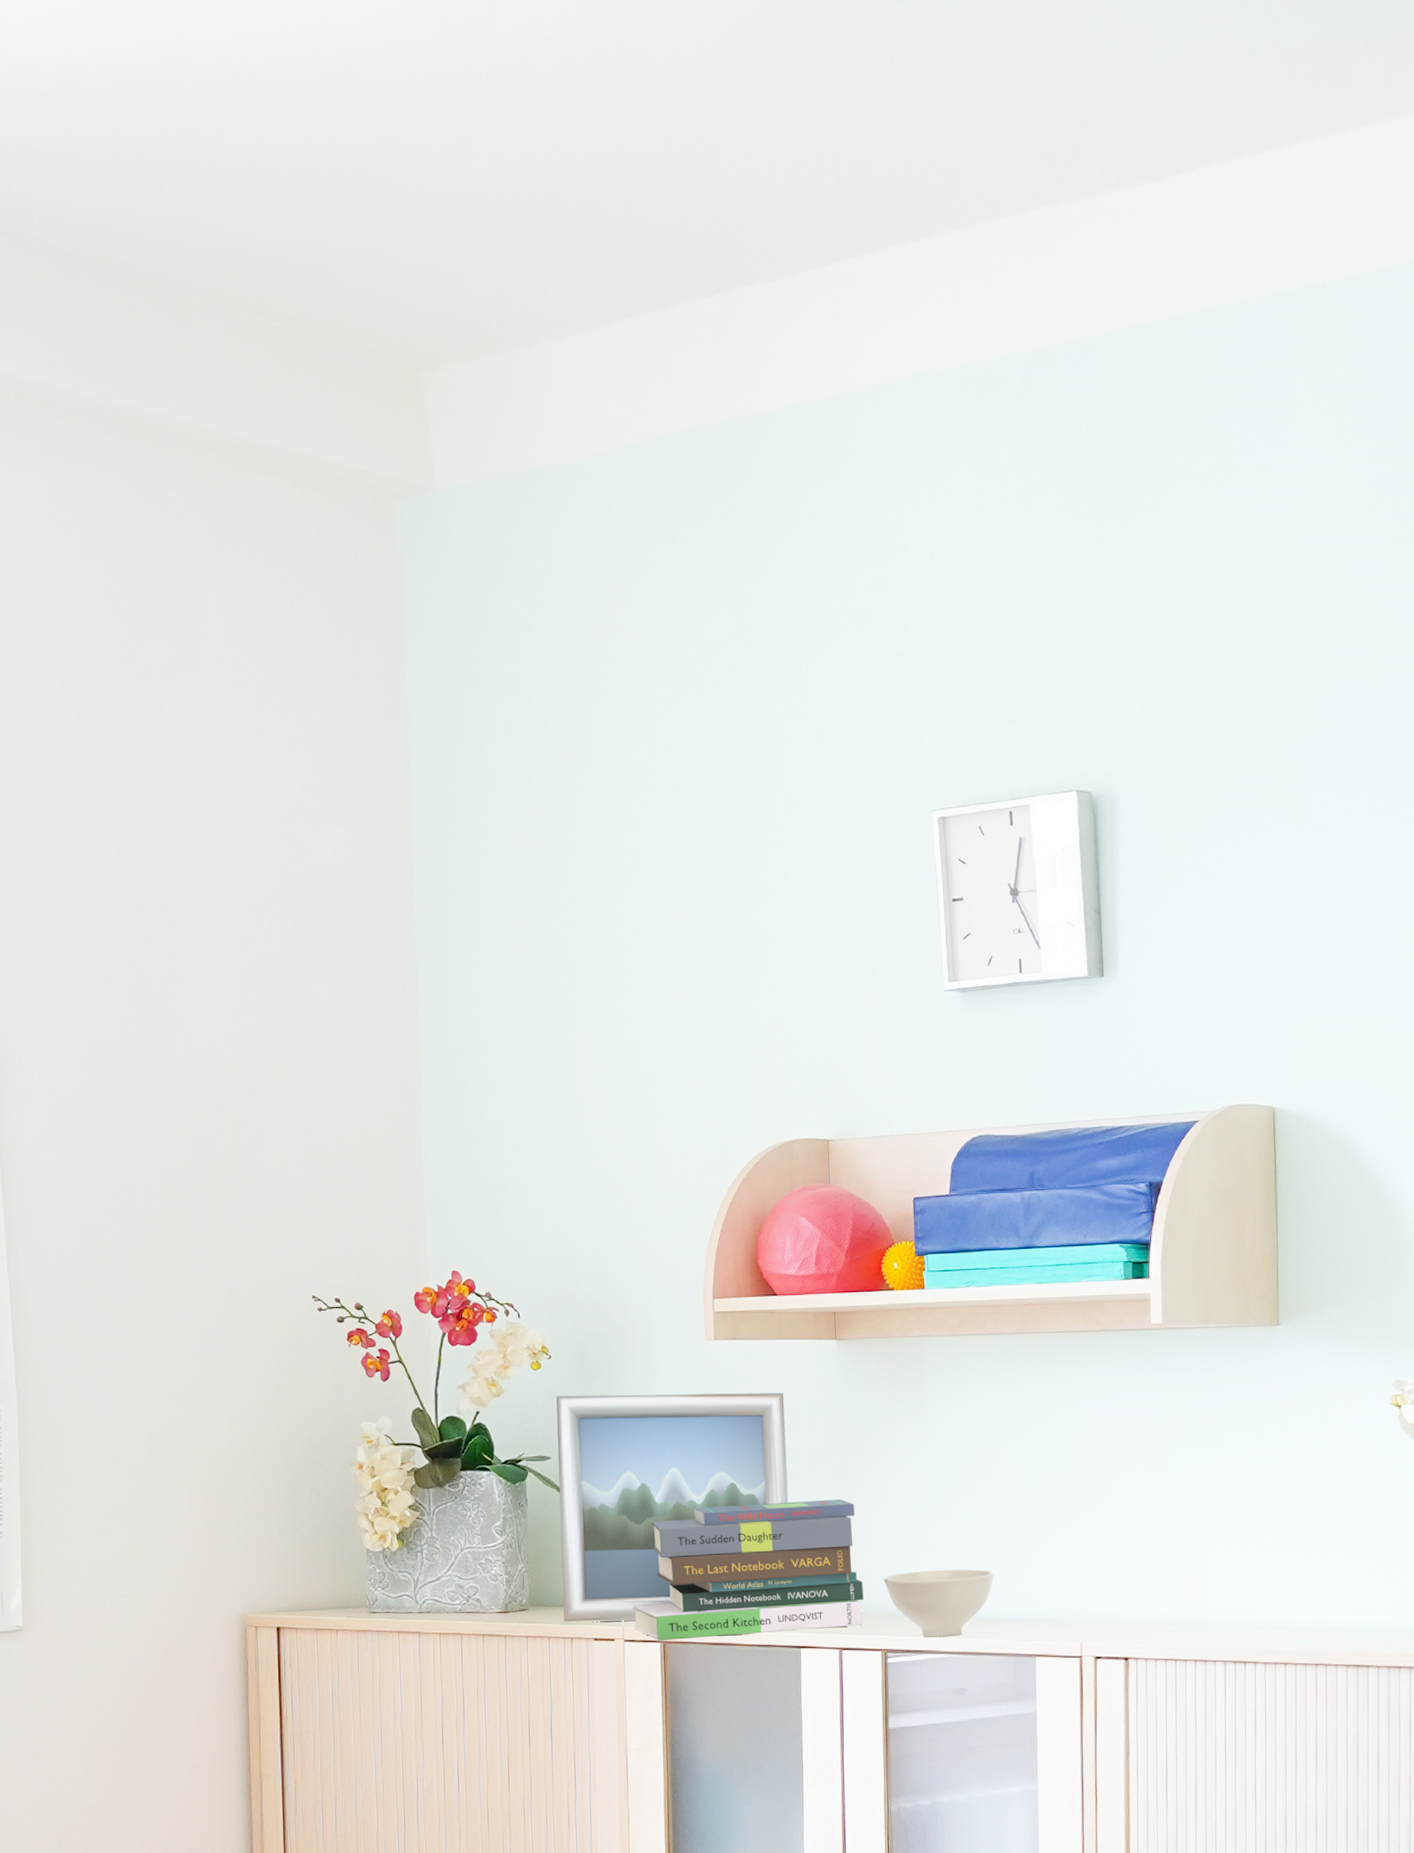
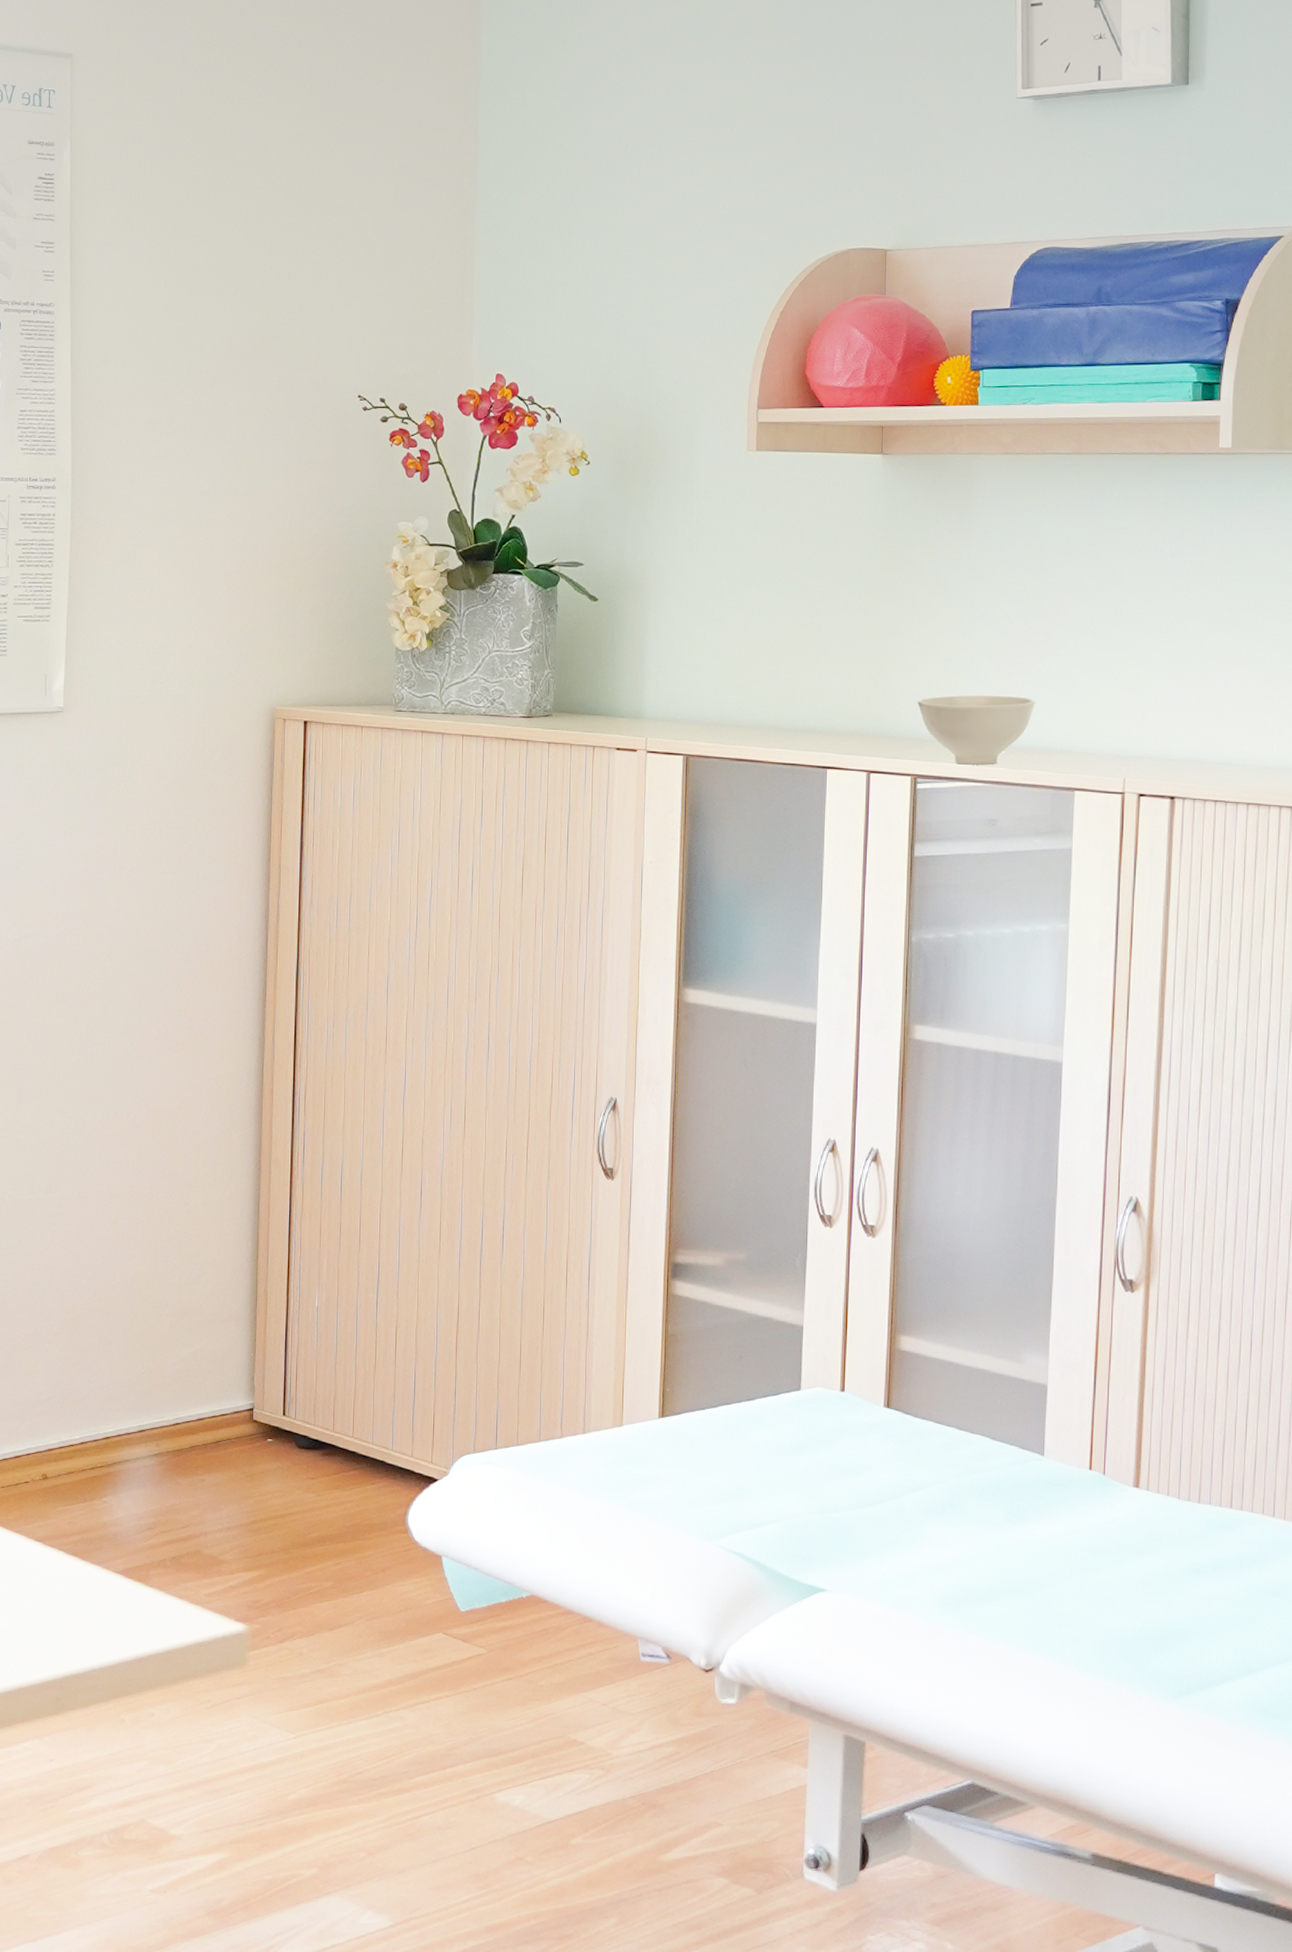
picture frame: present [556,1392,788,1623] -> none [587,502,825,732]
books: present [633,1499,863,1641] -> none [657,618,896,754]

